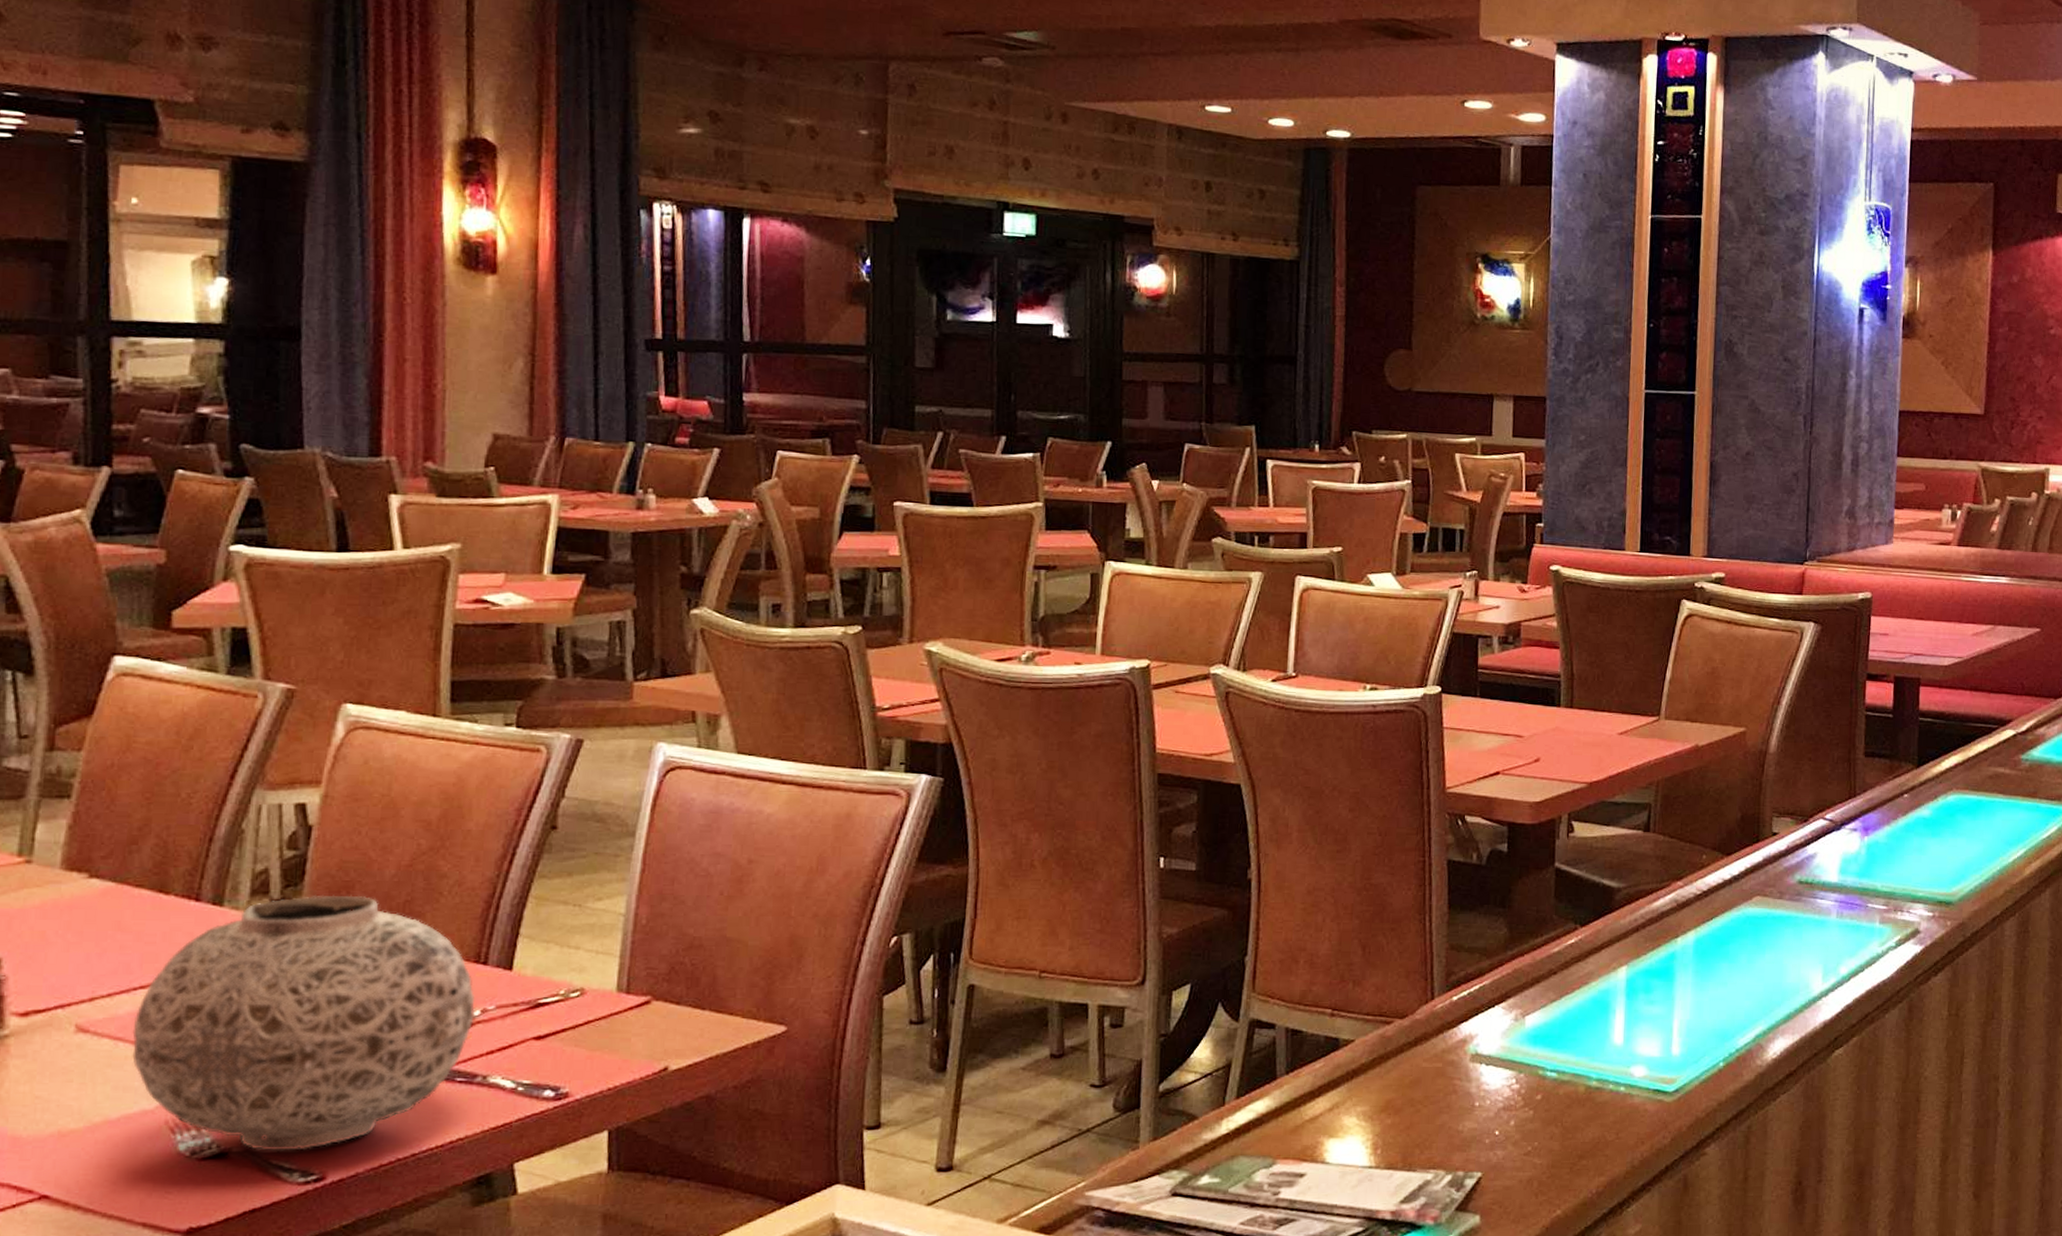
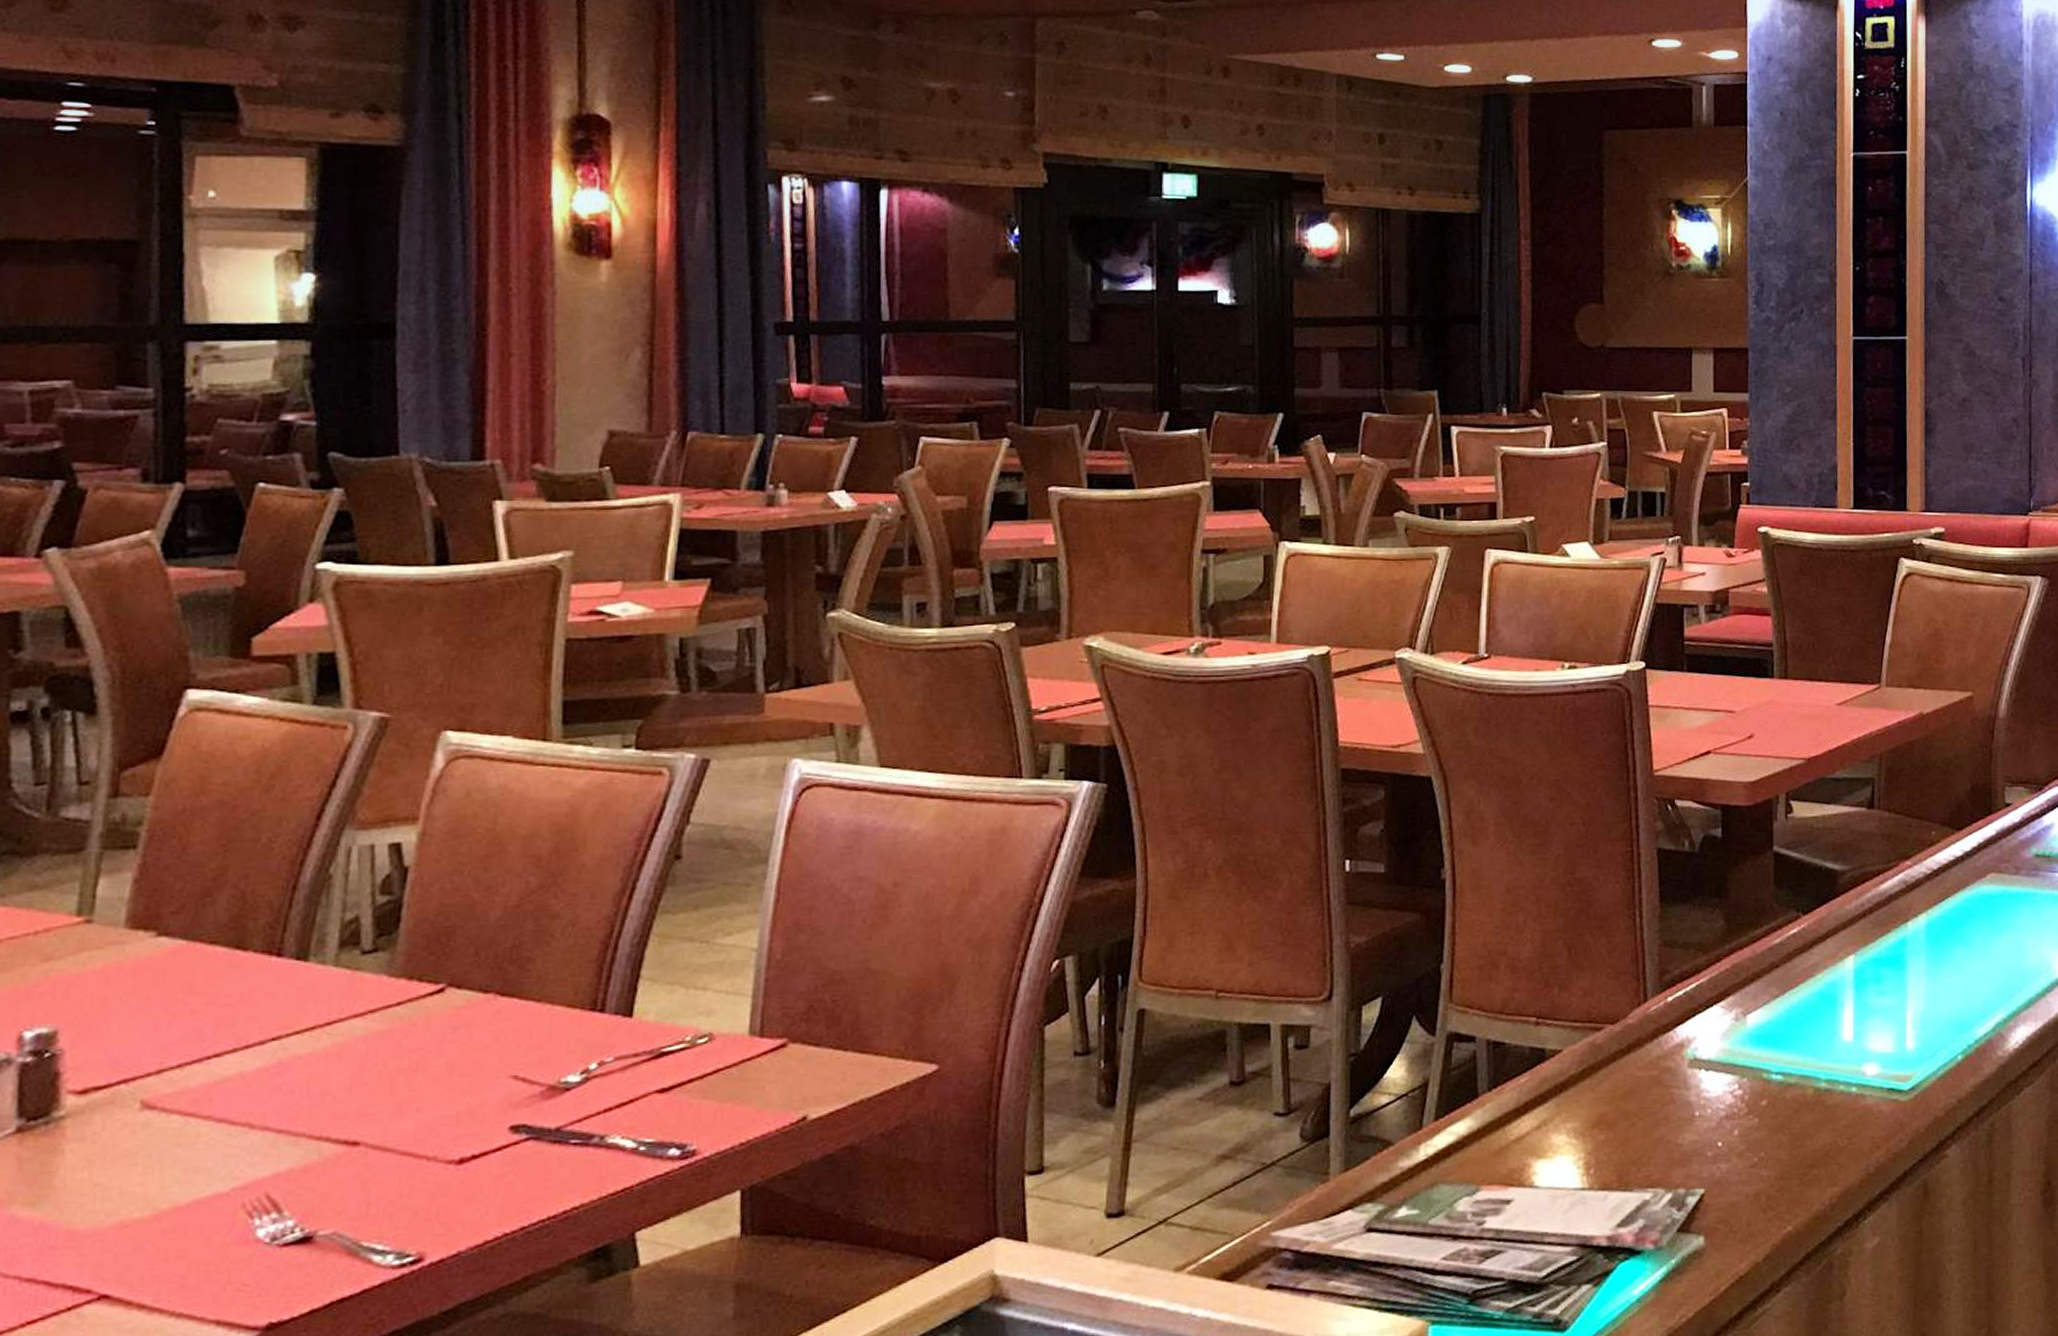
vase: present [132,894,475,1151] -> none [205,941,591,1232]

